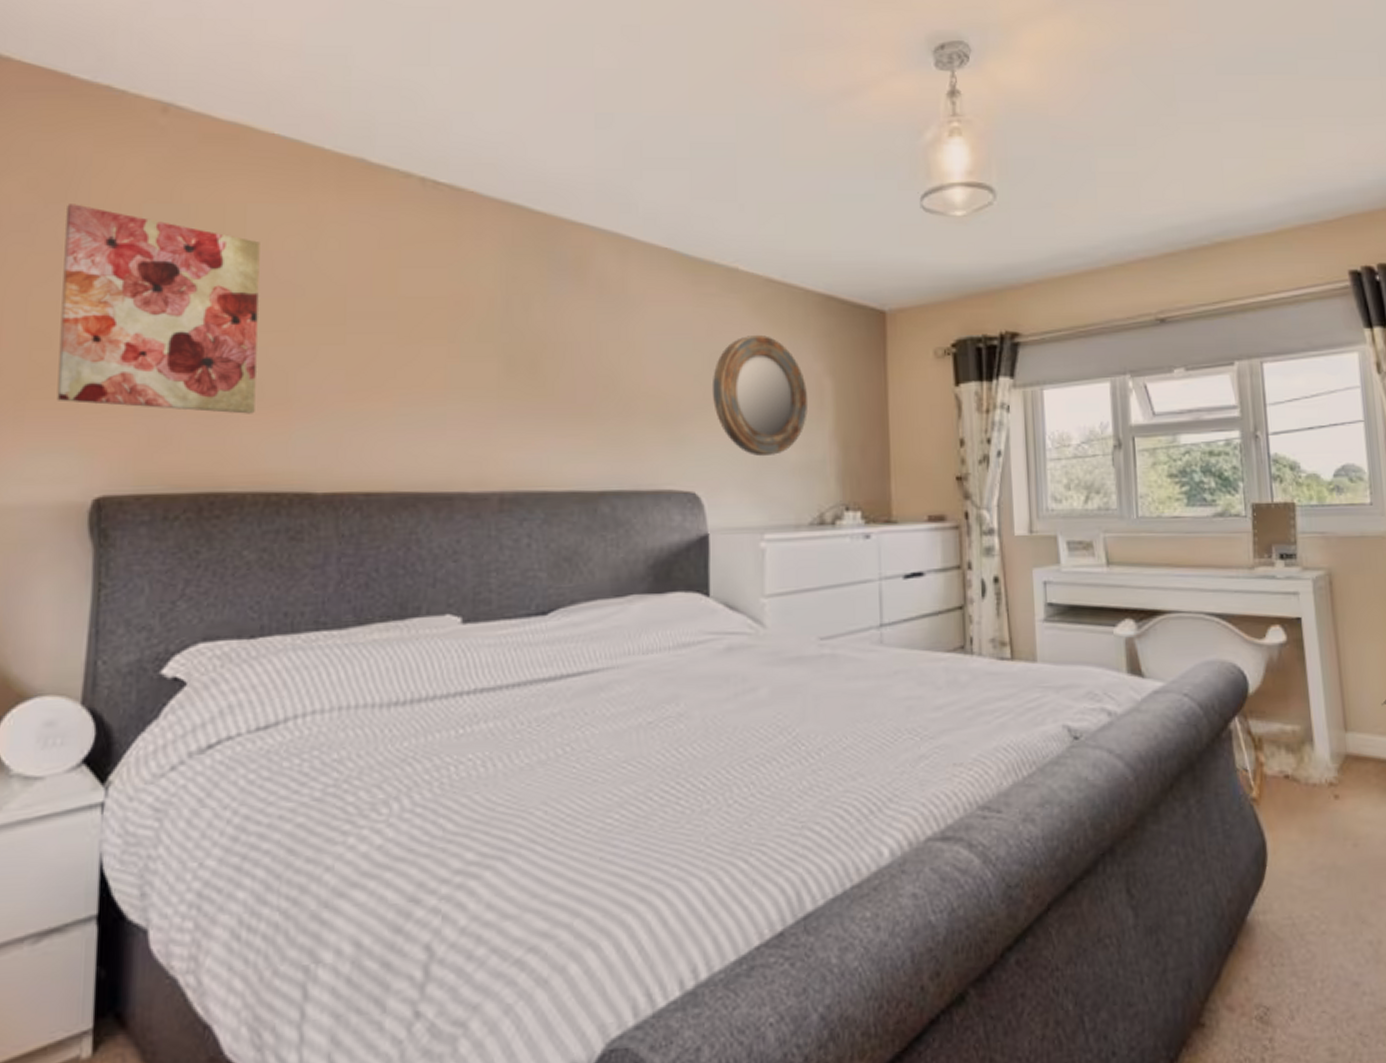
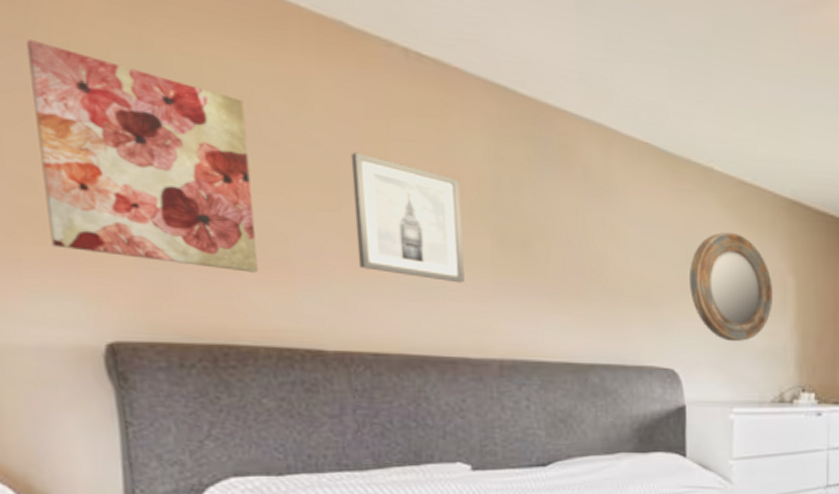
wall art: none [358,282,470,411] -> present [350,151,465,283]

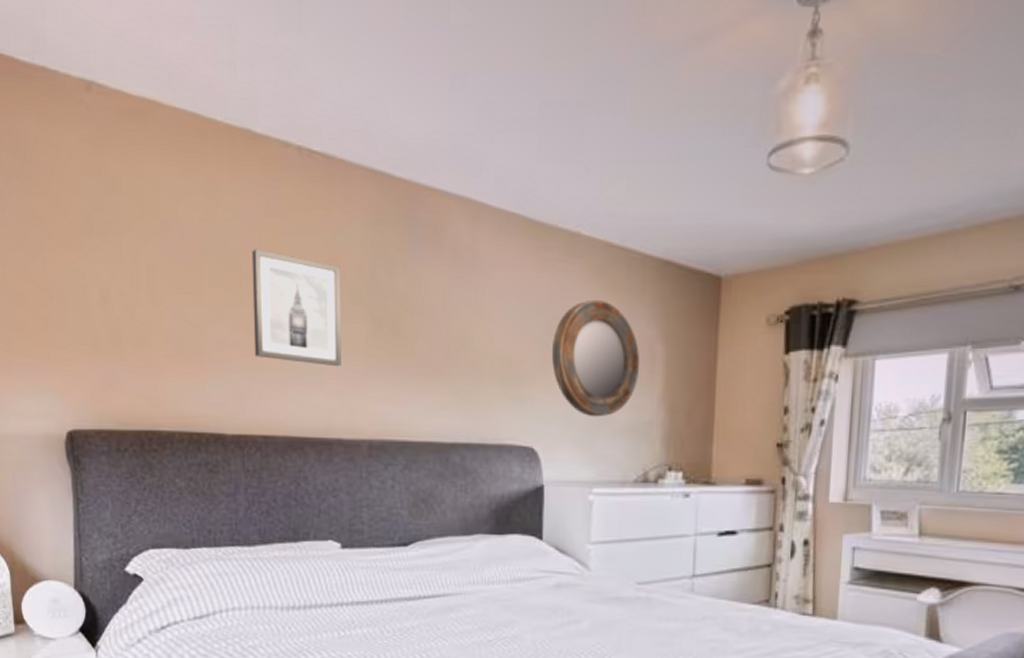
wall art: present [26,40,258,273] -> none [24,179,177,365]

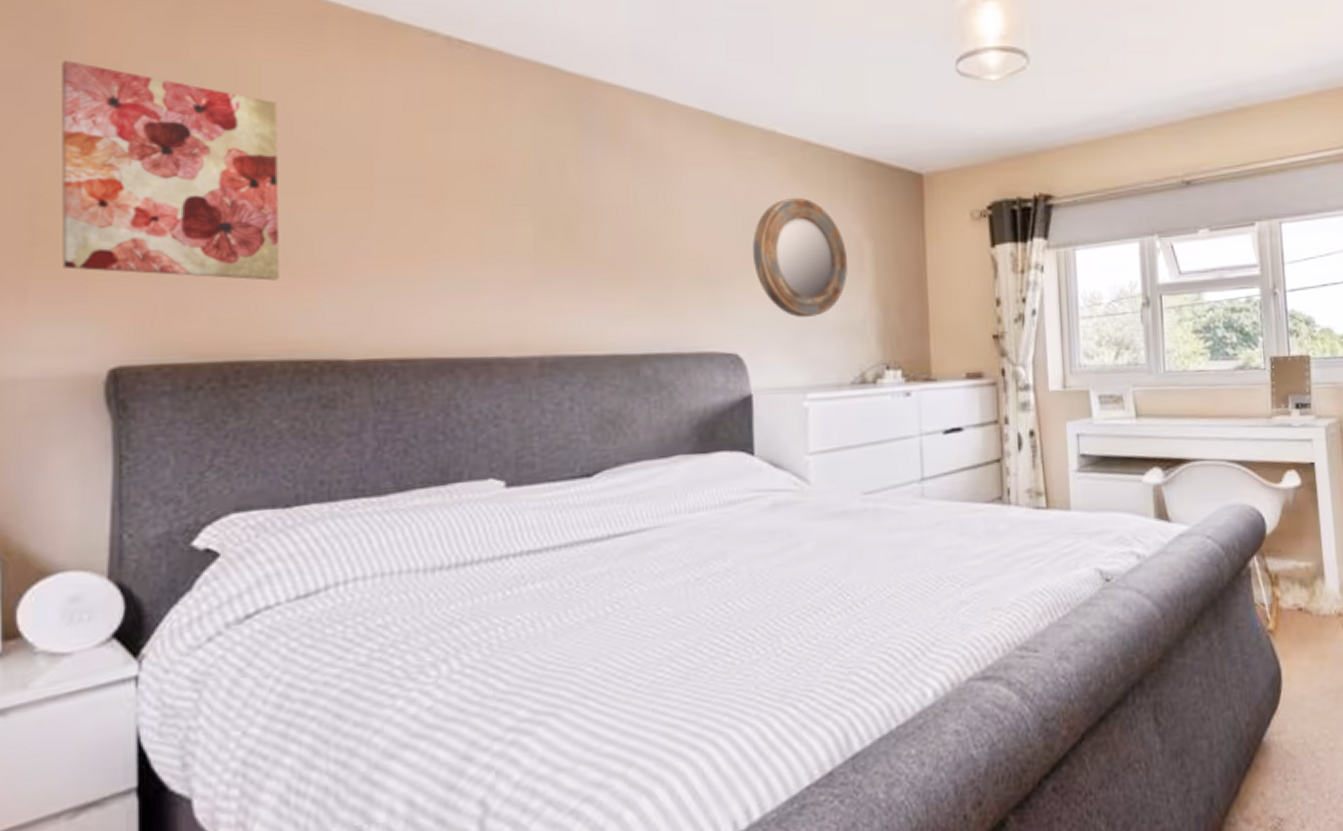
wall art: none [24,179,177,365] -> present [62,61,279,281]
wall art: present [251,248,342,367] -> none [386,145,503,275]

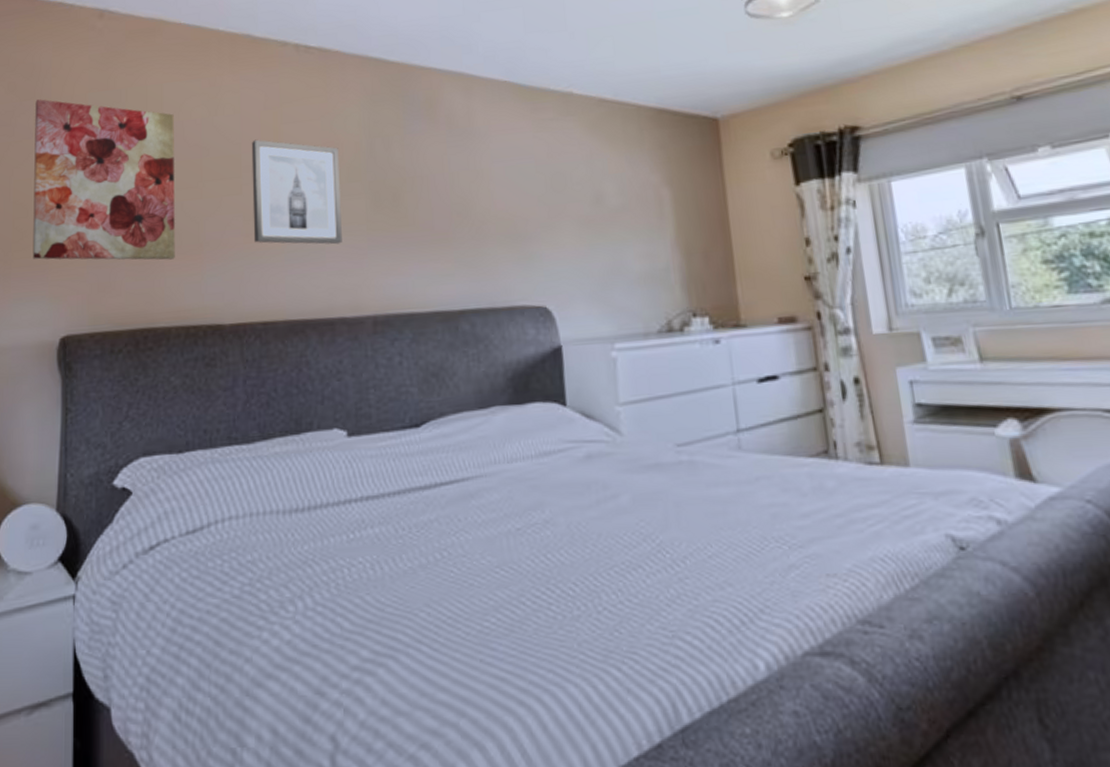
wall art: none [386,145,503,275] -> present [251,139,342,245]
home mirror: present [752,197,848,318] -> none [555,152,648,269]

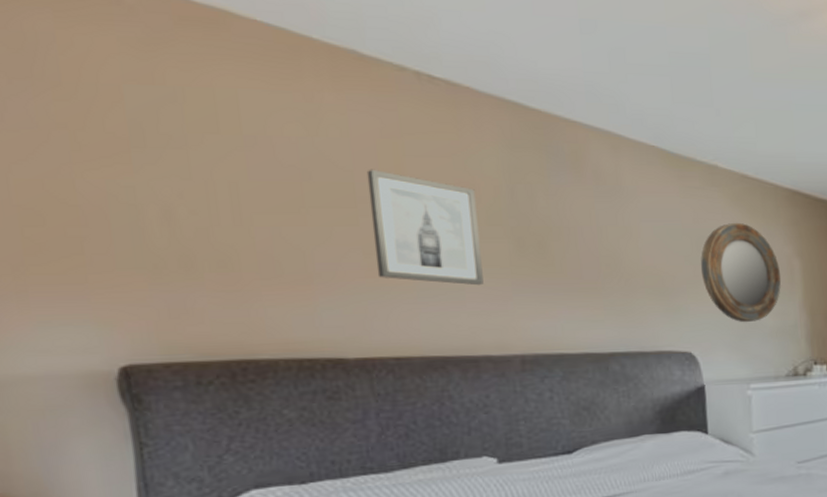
wall art: present [32,99,175,260] -> none [35,81,276,289]
home mirror: none [555,152,648,269] -> present [700,222,781,323]

